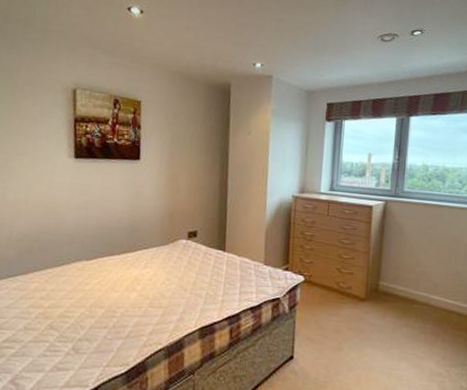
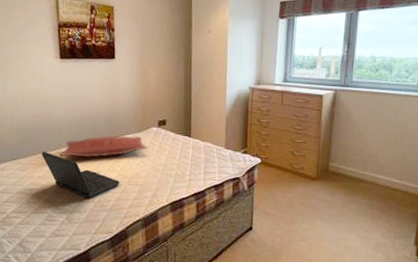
laptop: none [45,267,140,324] -> present [41,152,120,199]
pillow: none [68,248,175,275] -> present [59,135,148,158]

